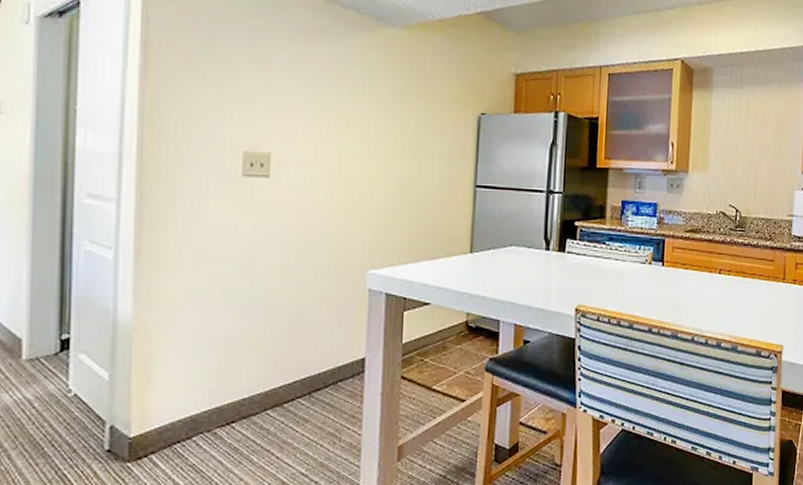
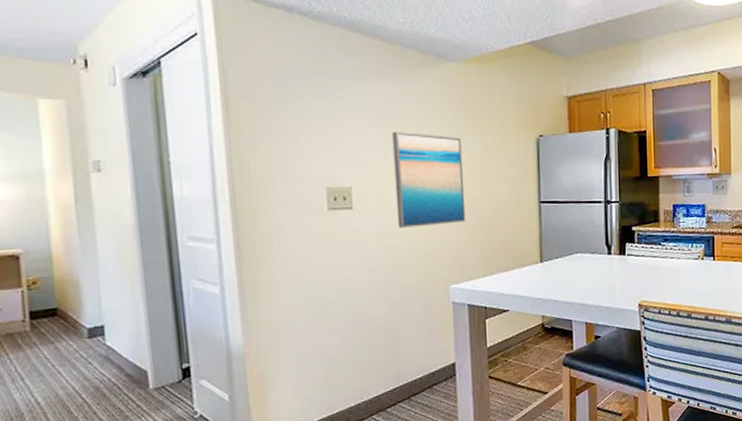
wall art: none [316,96,396,203] -> present [392,132,466,228]

